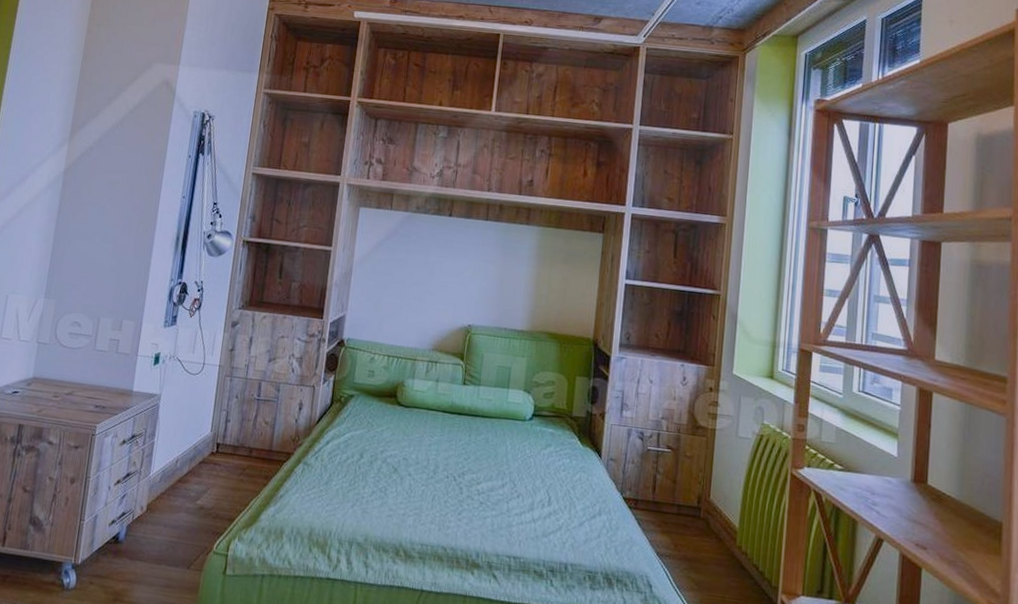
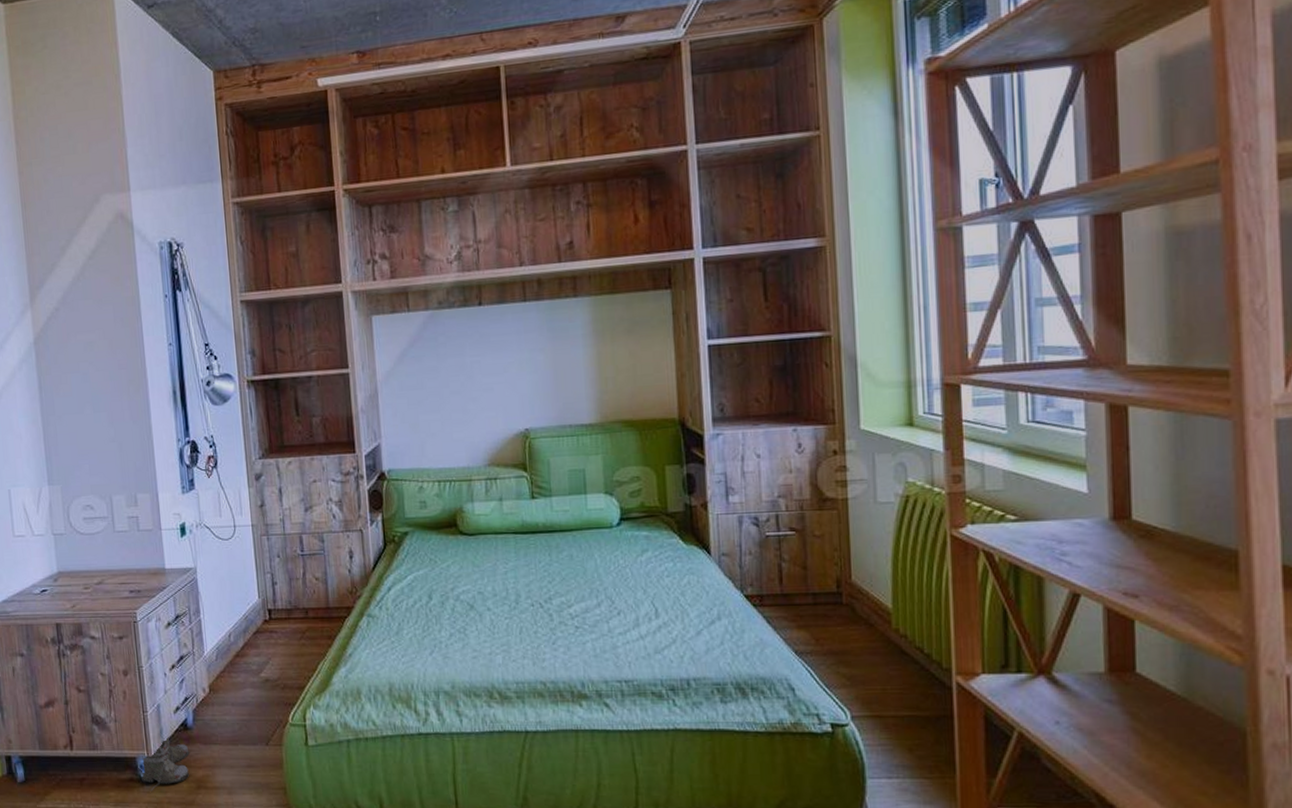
boots: none [63,545,115,598] -> present [141,735,190,791]

